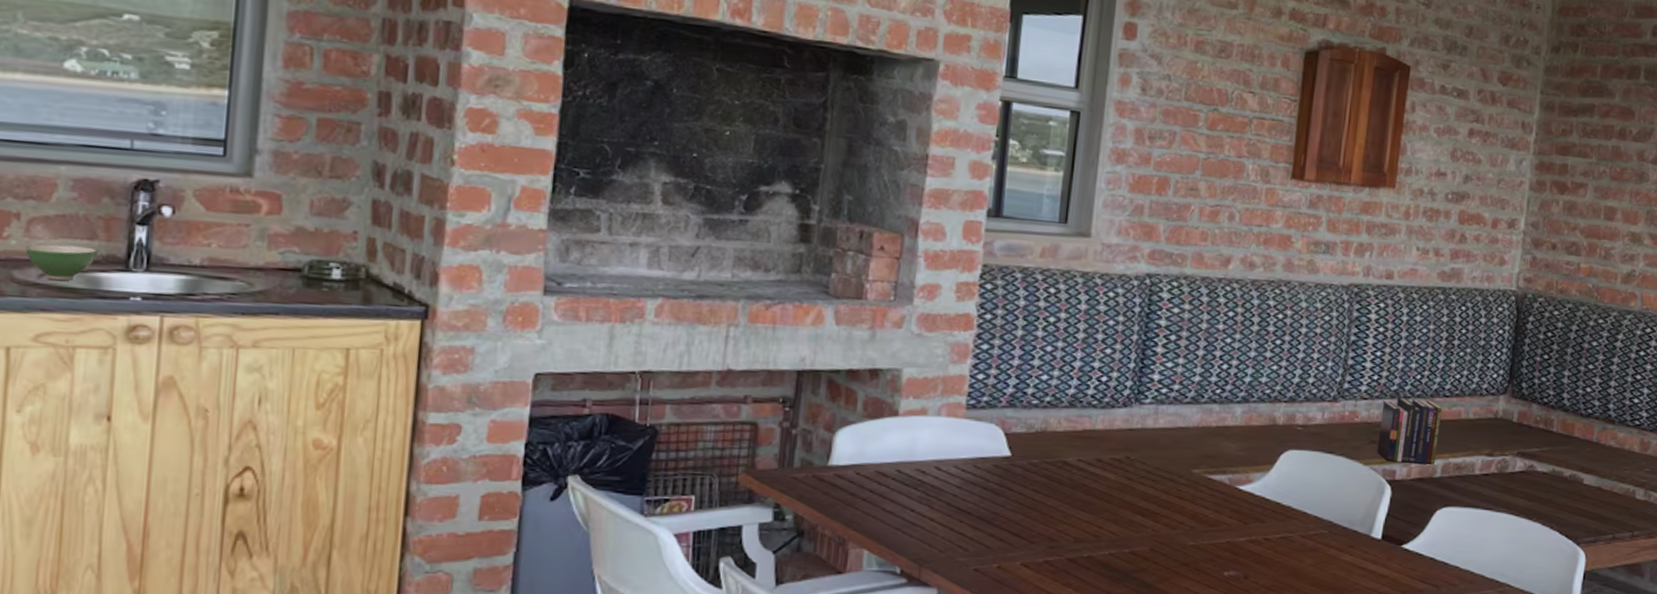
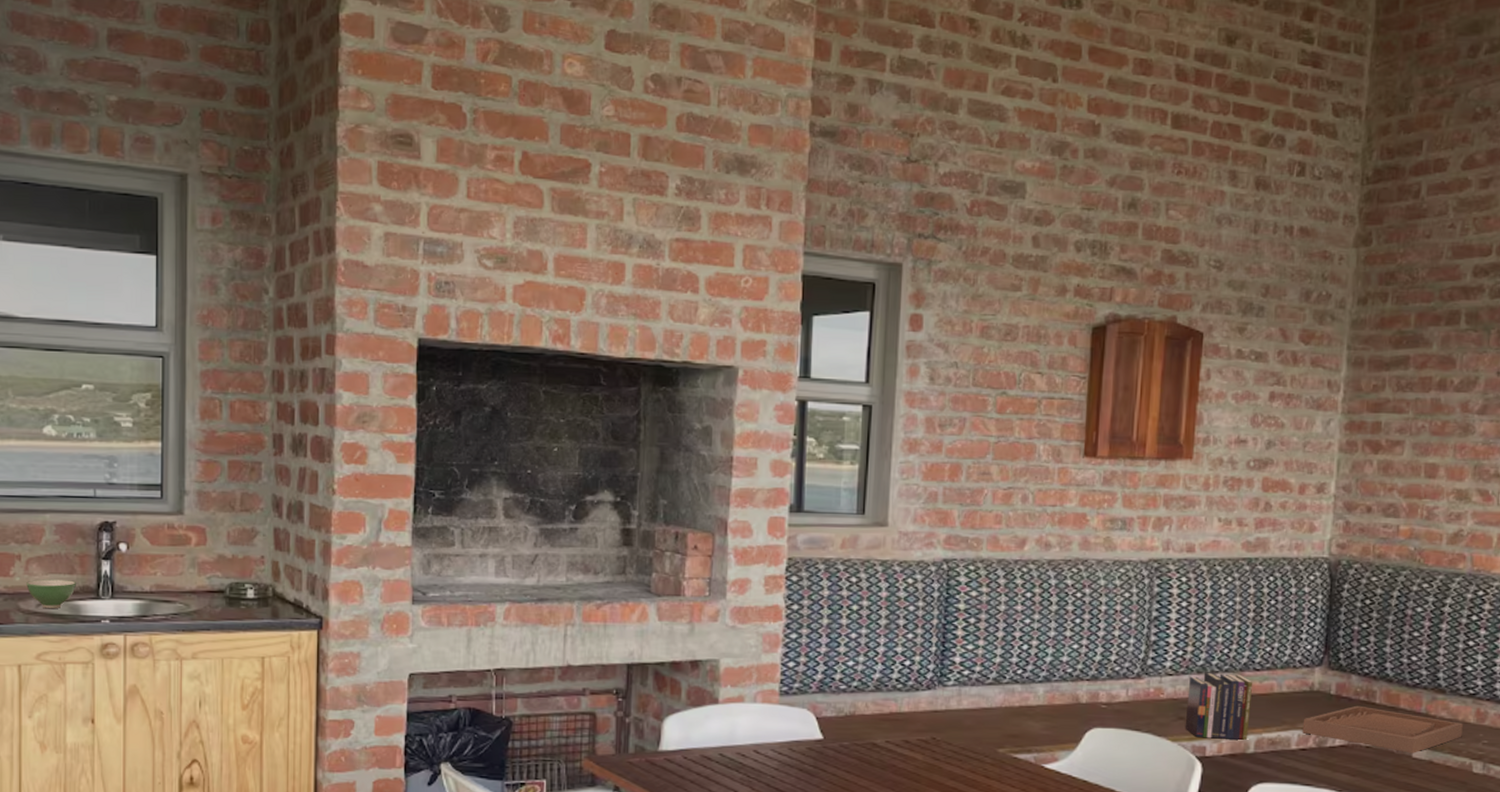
tray: none [1486,433,1629,480] -> present [1302,705,1463,753]

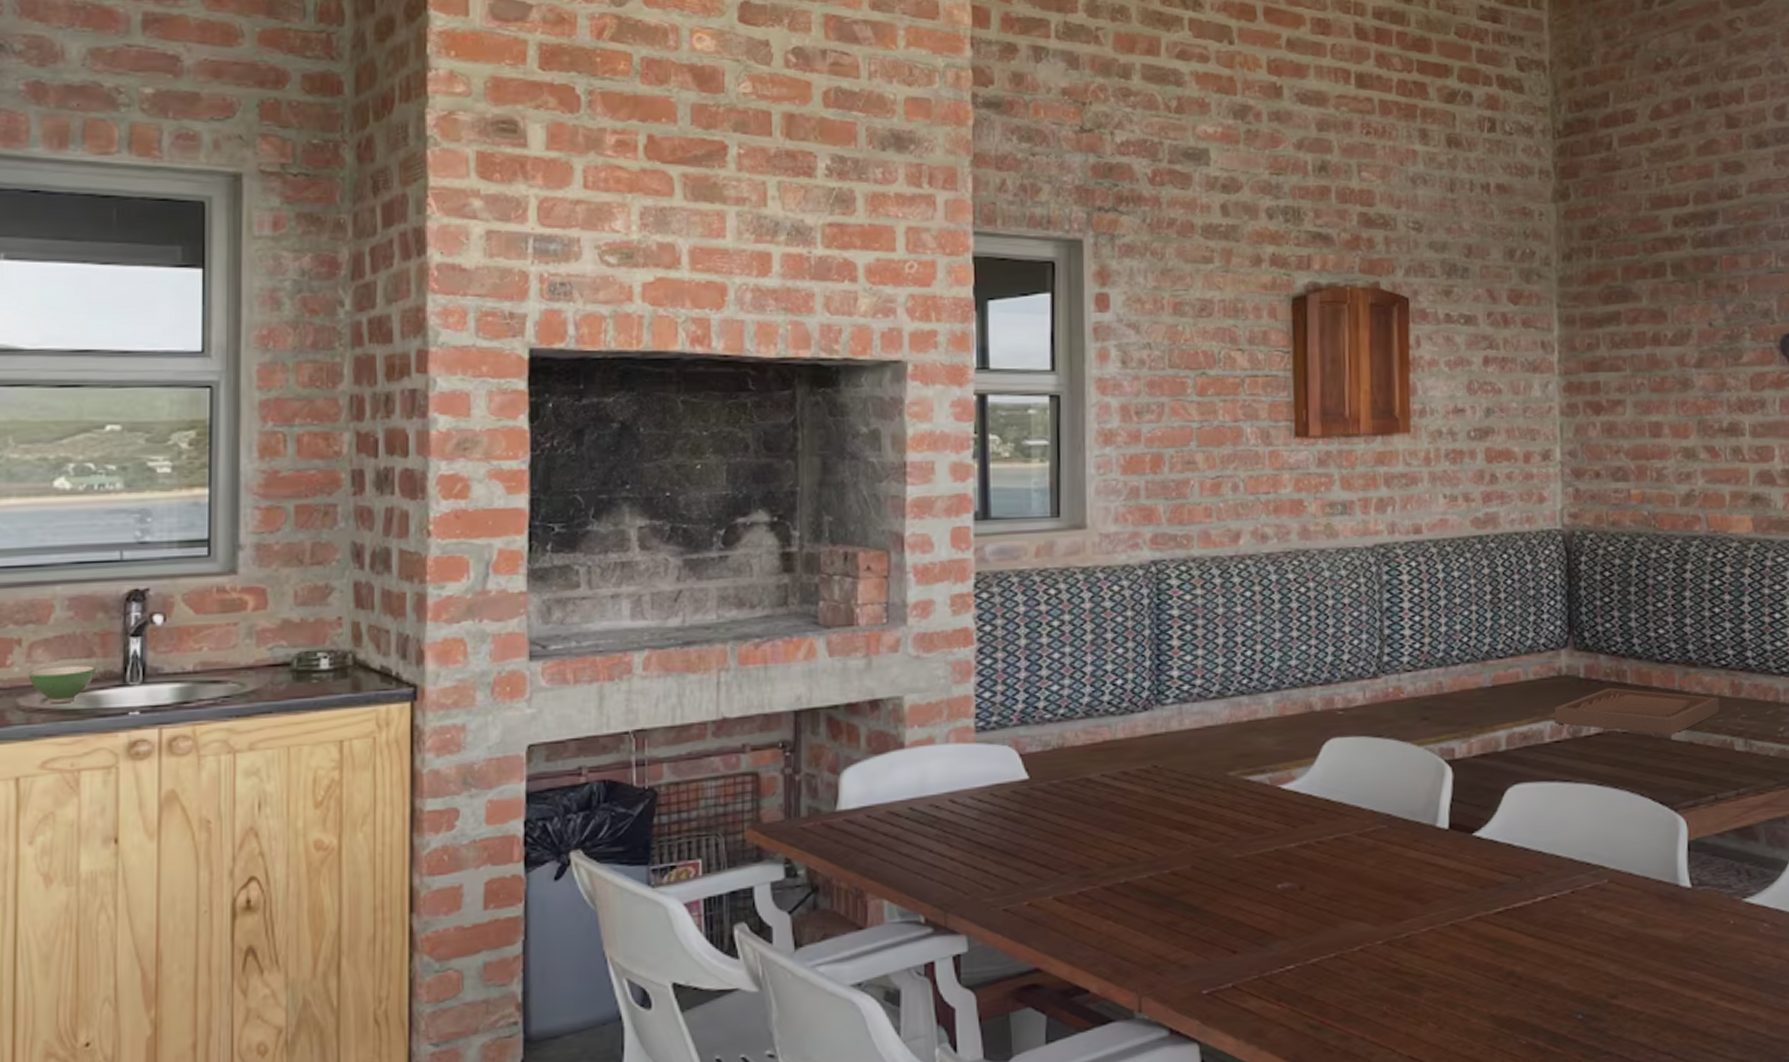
books: present [1185,672,1253,741] -> none [1429,664,1498,739]

